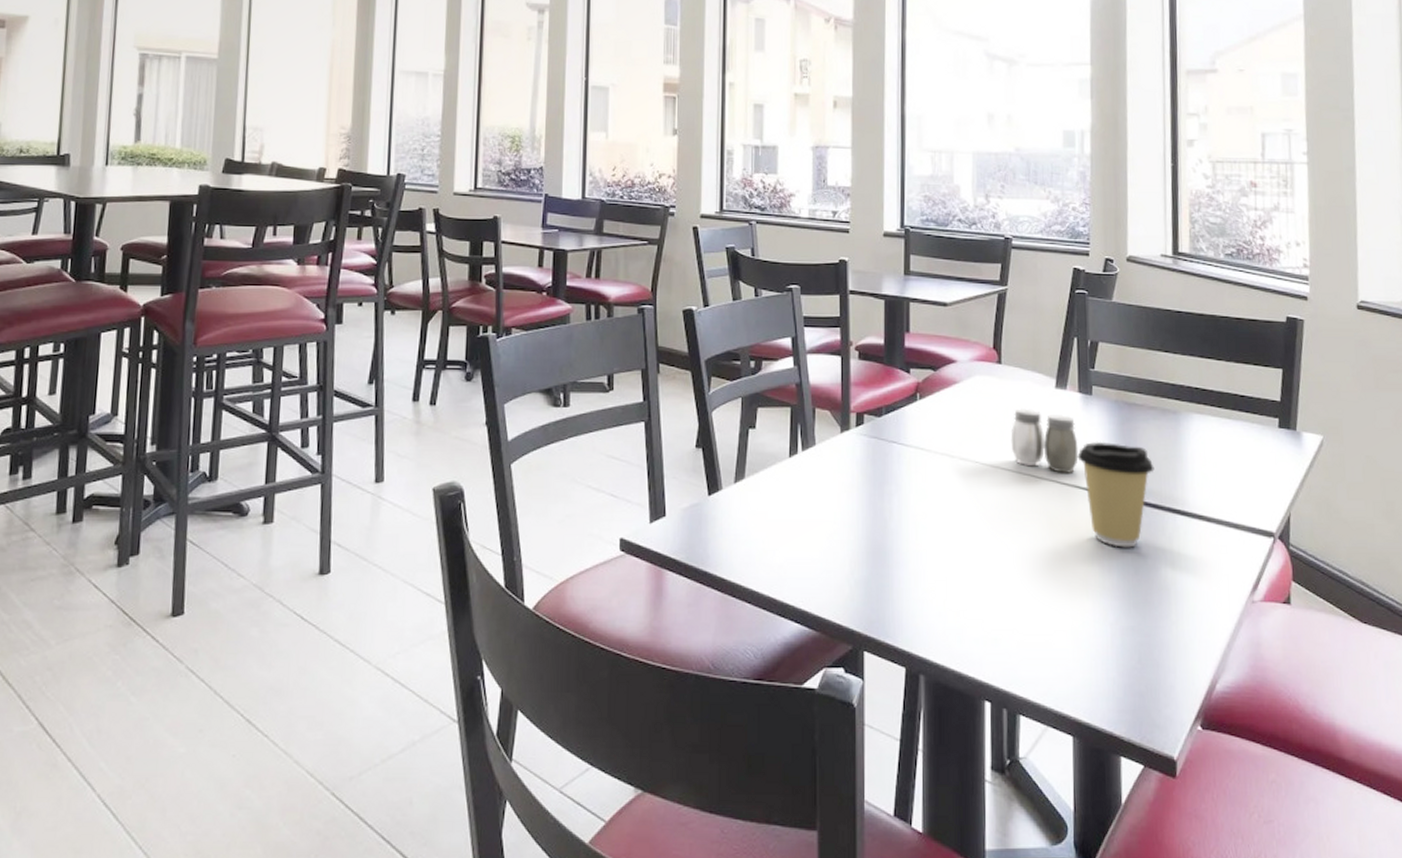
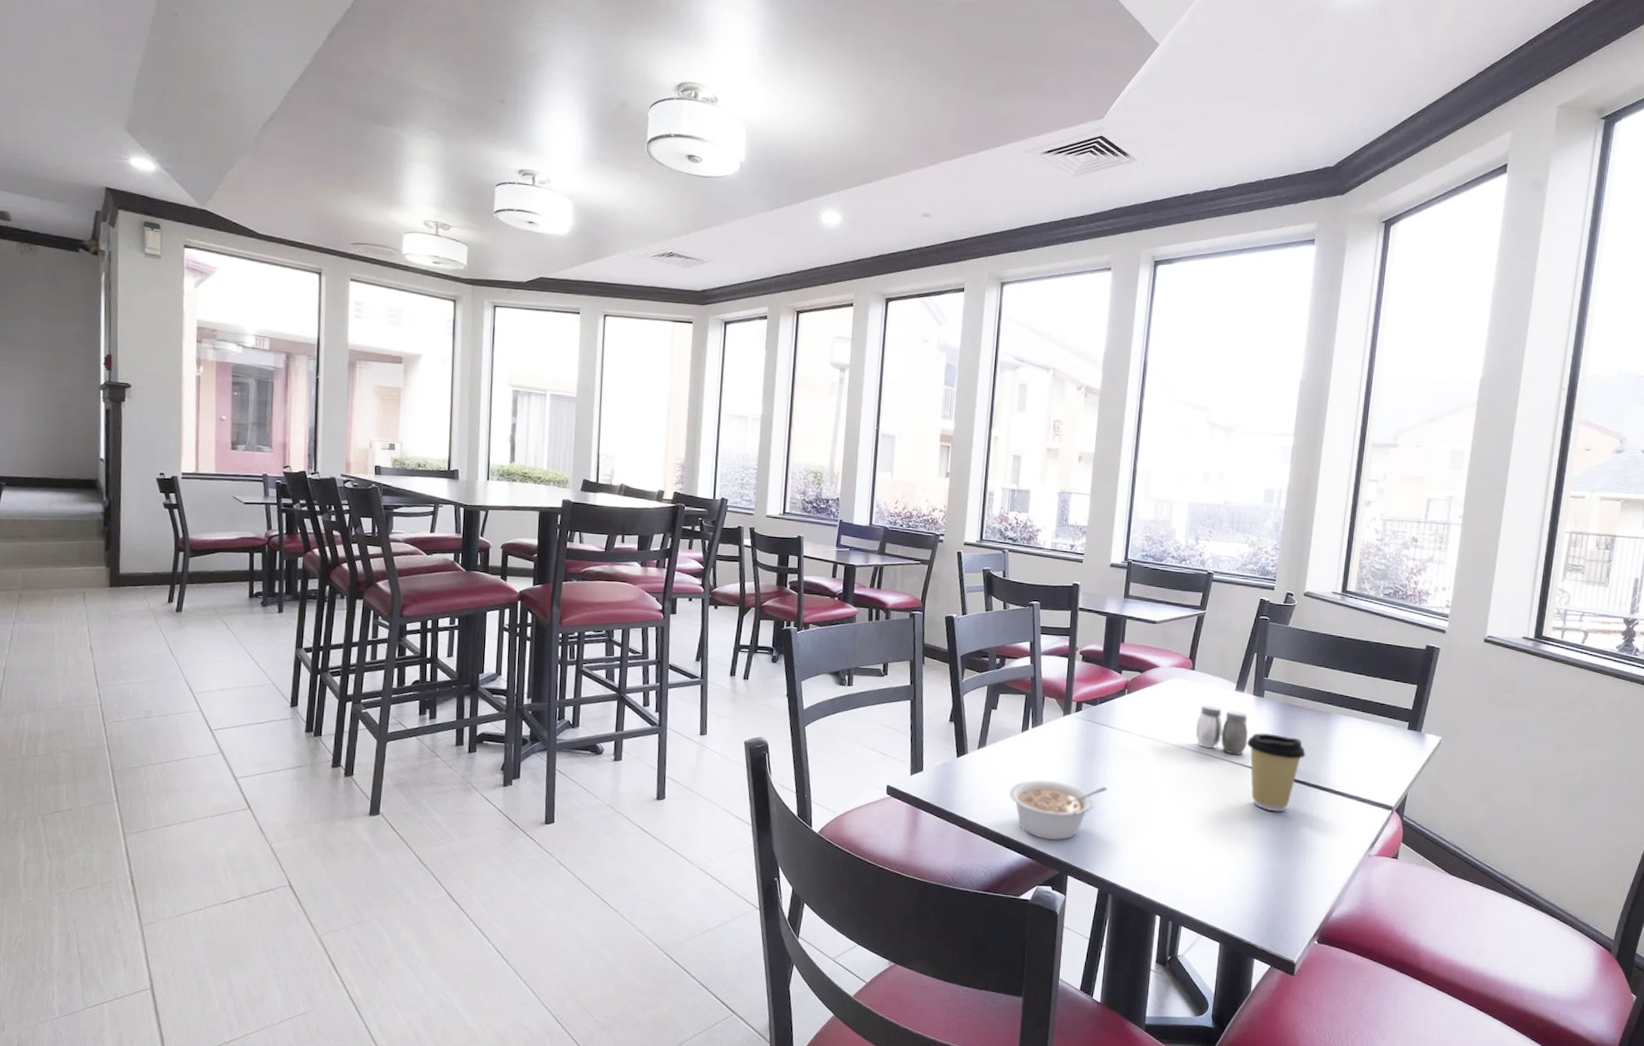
legume: none [779,520,906,603] -> present [1009,780,1107,840]

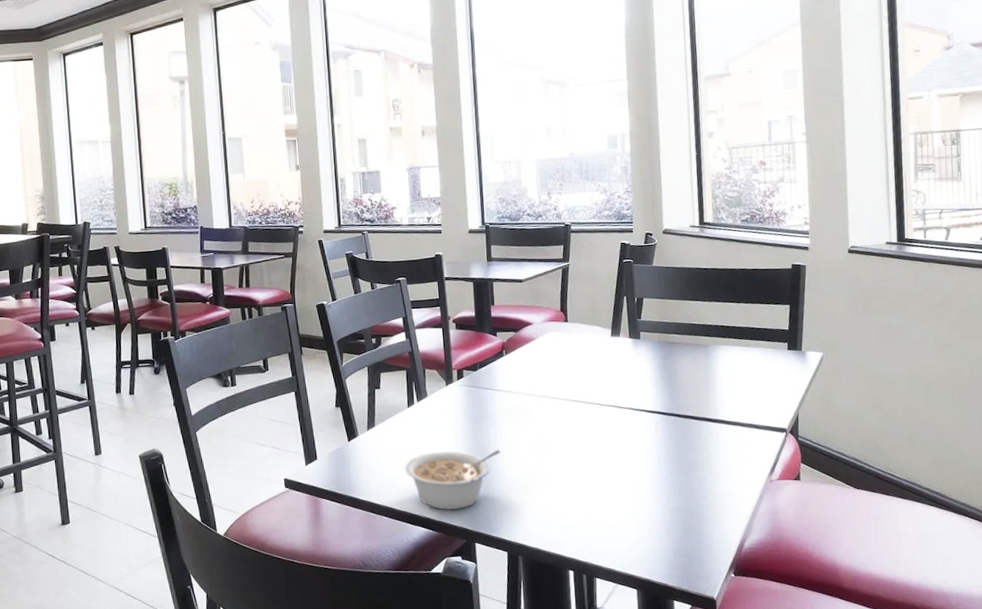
salt and pepper shaker: present [1196,704,1249,755] -> none [578,353,632,400]
coffee cup: present [1246,732,1306,812] -> none [630,373,691,451]

